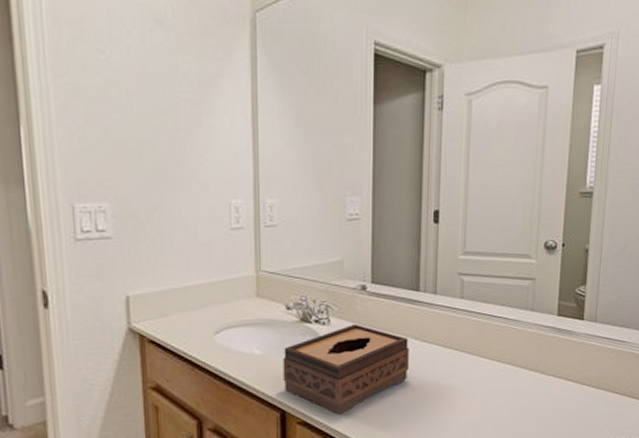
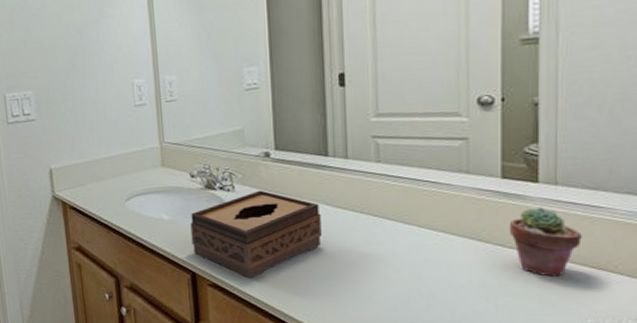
potted succulent: none [559,341,610,402] -> present [509,206,582,277]

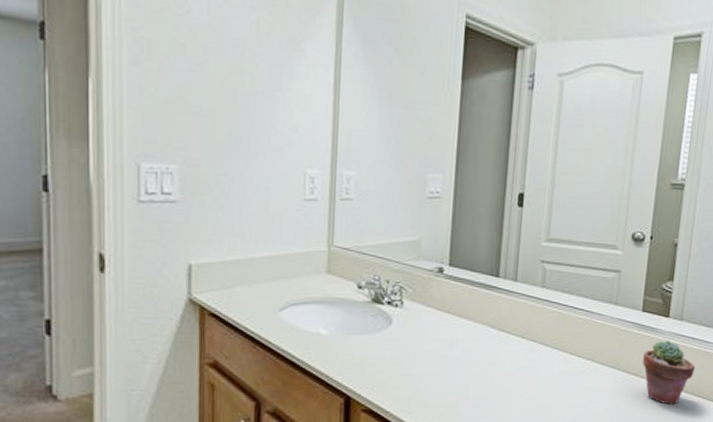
tissue box: present [190,190,322,279] -> none [350,308,485,404]

